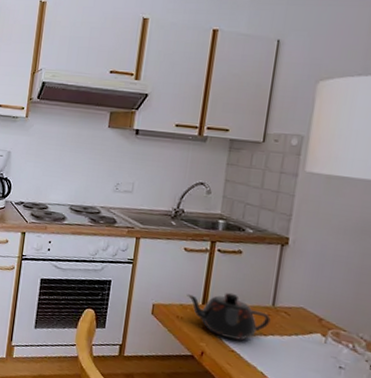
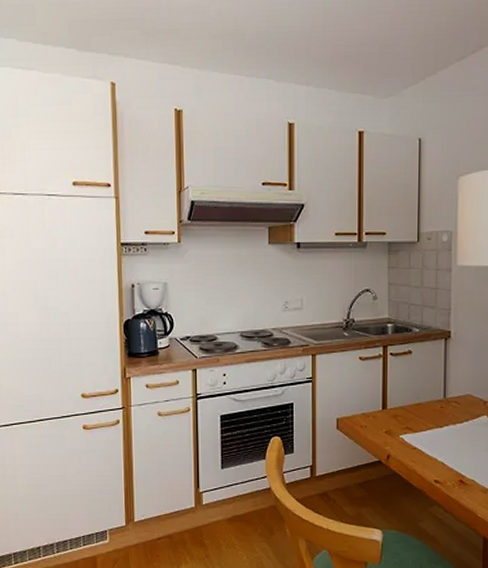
teapot: present [187,292,271,341] -> none [367,393,444,437]

